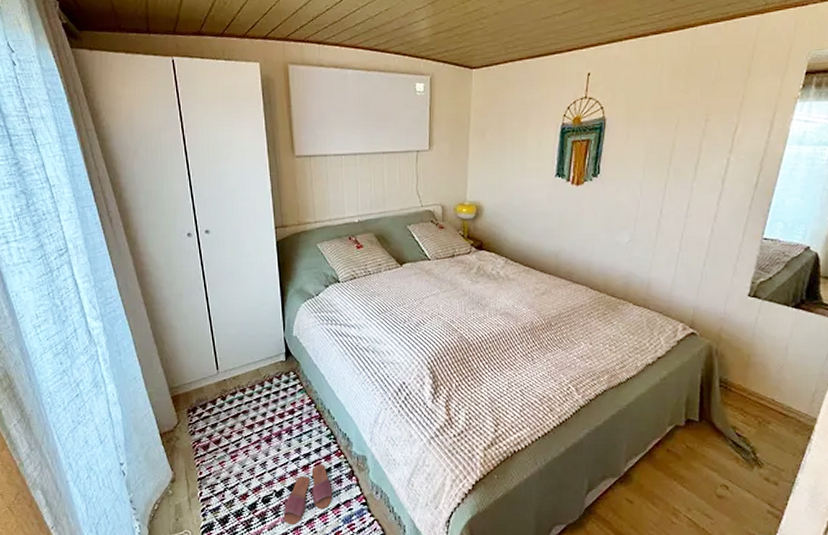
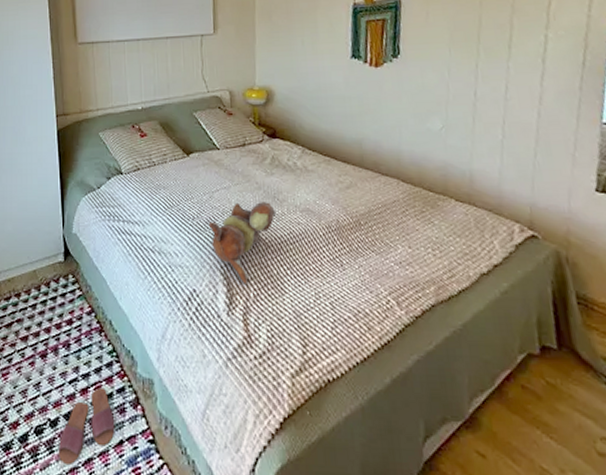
stuffed animal: none [418,307,478,377] -> present [208,202,275,284]

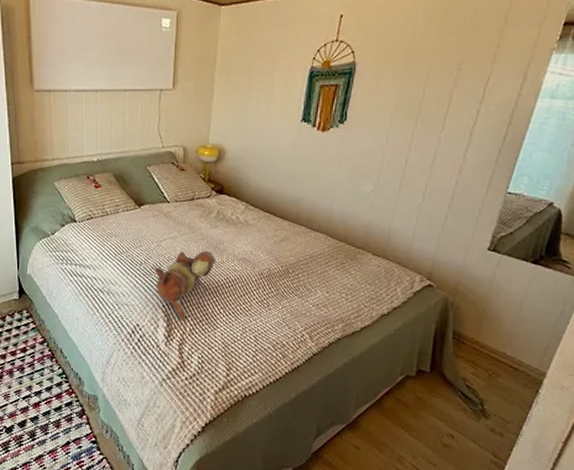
slippers: present [59,387,115,466] -> none [14,402,63,461]

